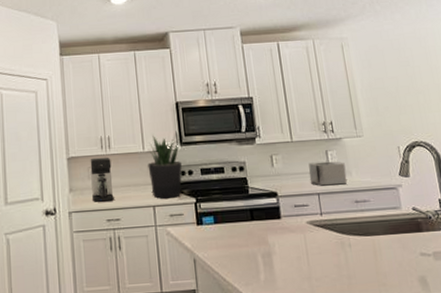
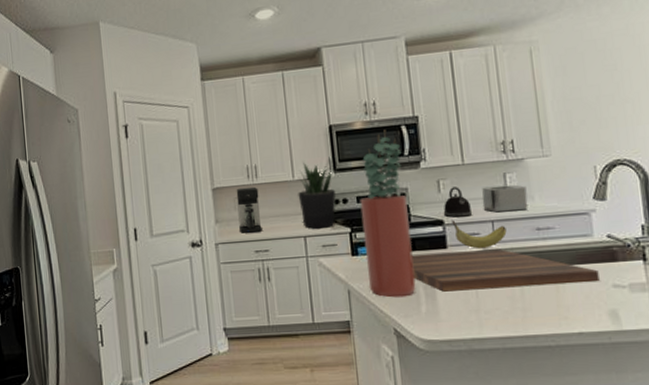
vase: none [203,108,255,265] -> present [359,129,416,297]
cutting board: none [250,219,409,260] -> present [411,249,600,292]
kettle: none [276,162,302,190] -> present [443,187,473,218]
fruit: none [284,191,331,220] -> present [451,219,507,249]

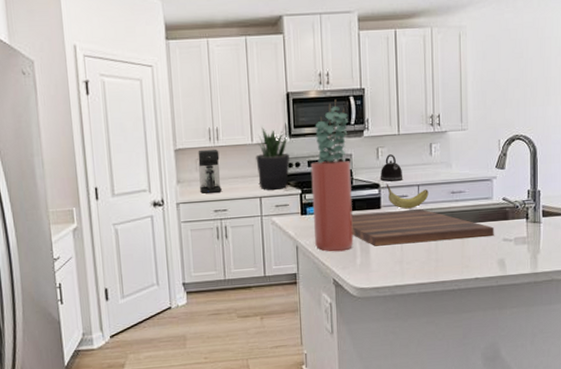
toaster: present [482,184,528,213] -> none [411,154,447,178]

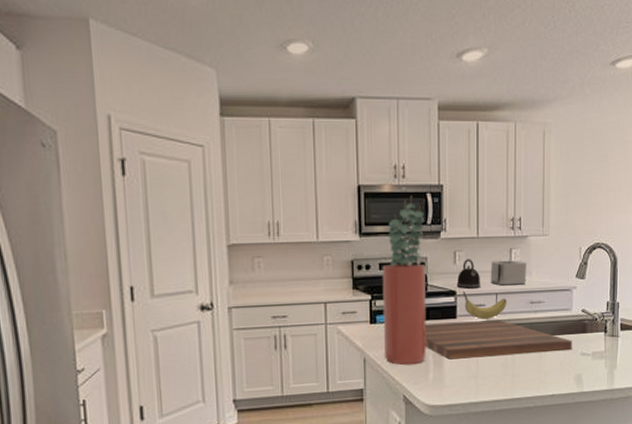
coffee maker: present [198,149,222,194] -> none [254,245,281,297]
planter: present [256,128,290,190] -> none [321,224,359,295]
toaster: none [411,154,447,178] -> present [490,260,527,286]

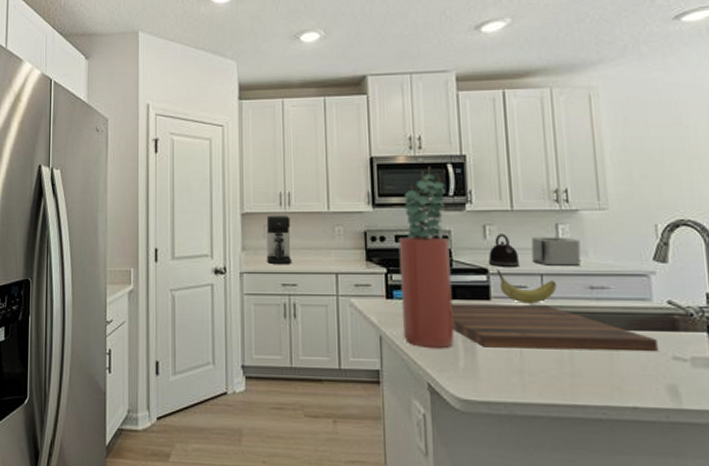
coffee maker: none [254,245,281,297] -> present [266,215,291,264]

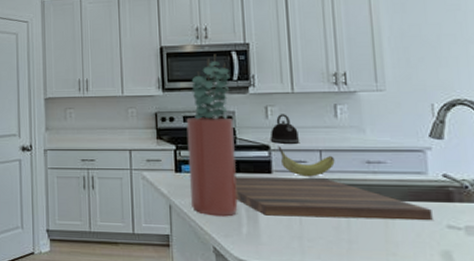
coffee maker: present [266,215,291,264] -> none [67,99,90,142]
toaster: present [531,237,582,266] -> none [310,116,359,142]

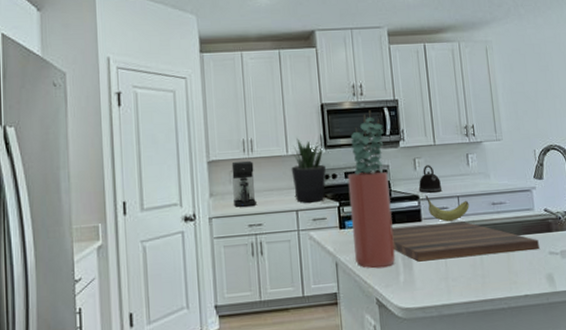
coffee maker: none [67,99,90,142] -> present [231,160,256,207]
planter: none [126,80,163,143] -> present [291,139,326,203]

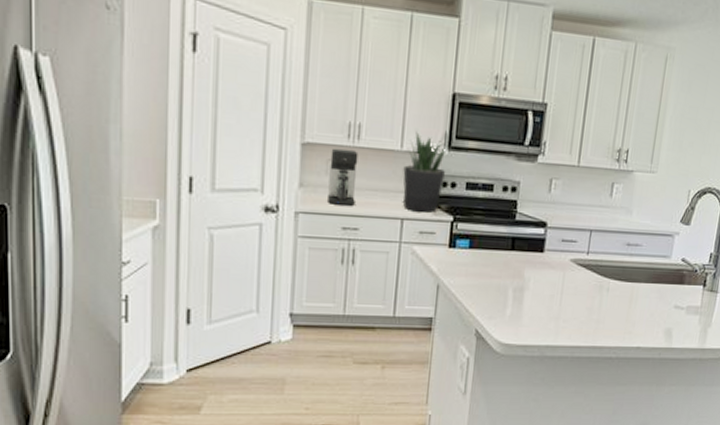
vase: present [347,110,396,268] -> none [460,111,523,297]
cutting board: present [391,221,539,262] -> none [506,255,667,302]
kettle: present [418,165,442,193] -> none [548,188,576,222]
fruit: present [425,194,469,222] -> none [554,222,602,257]

